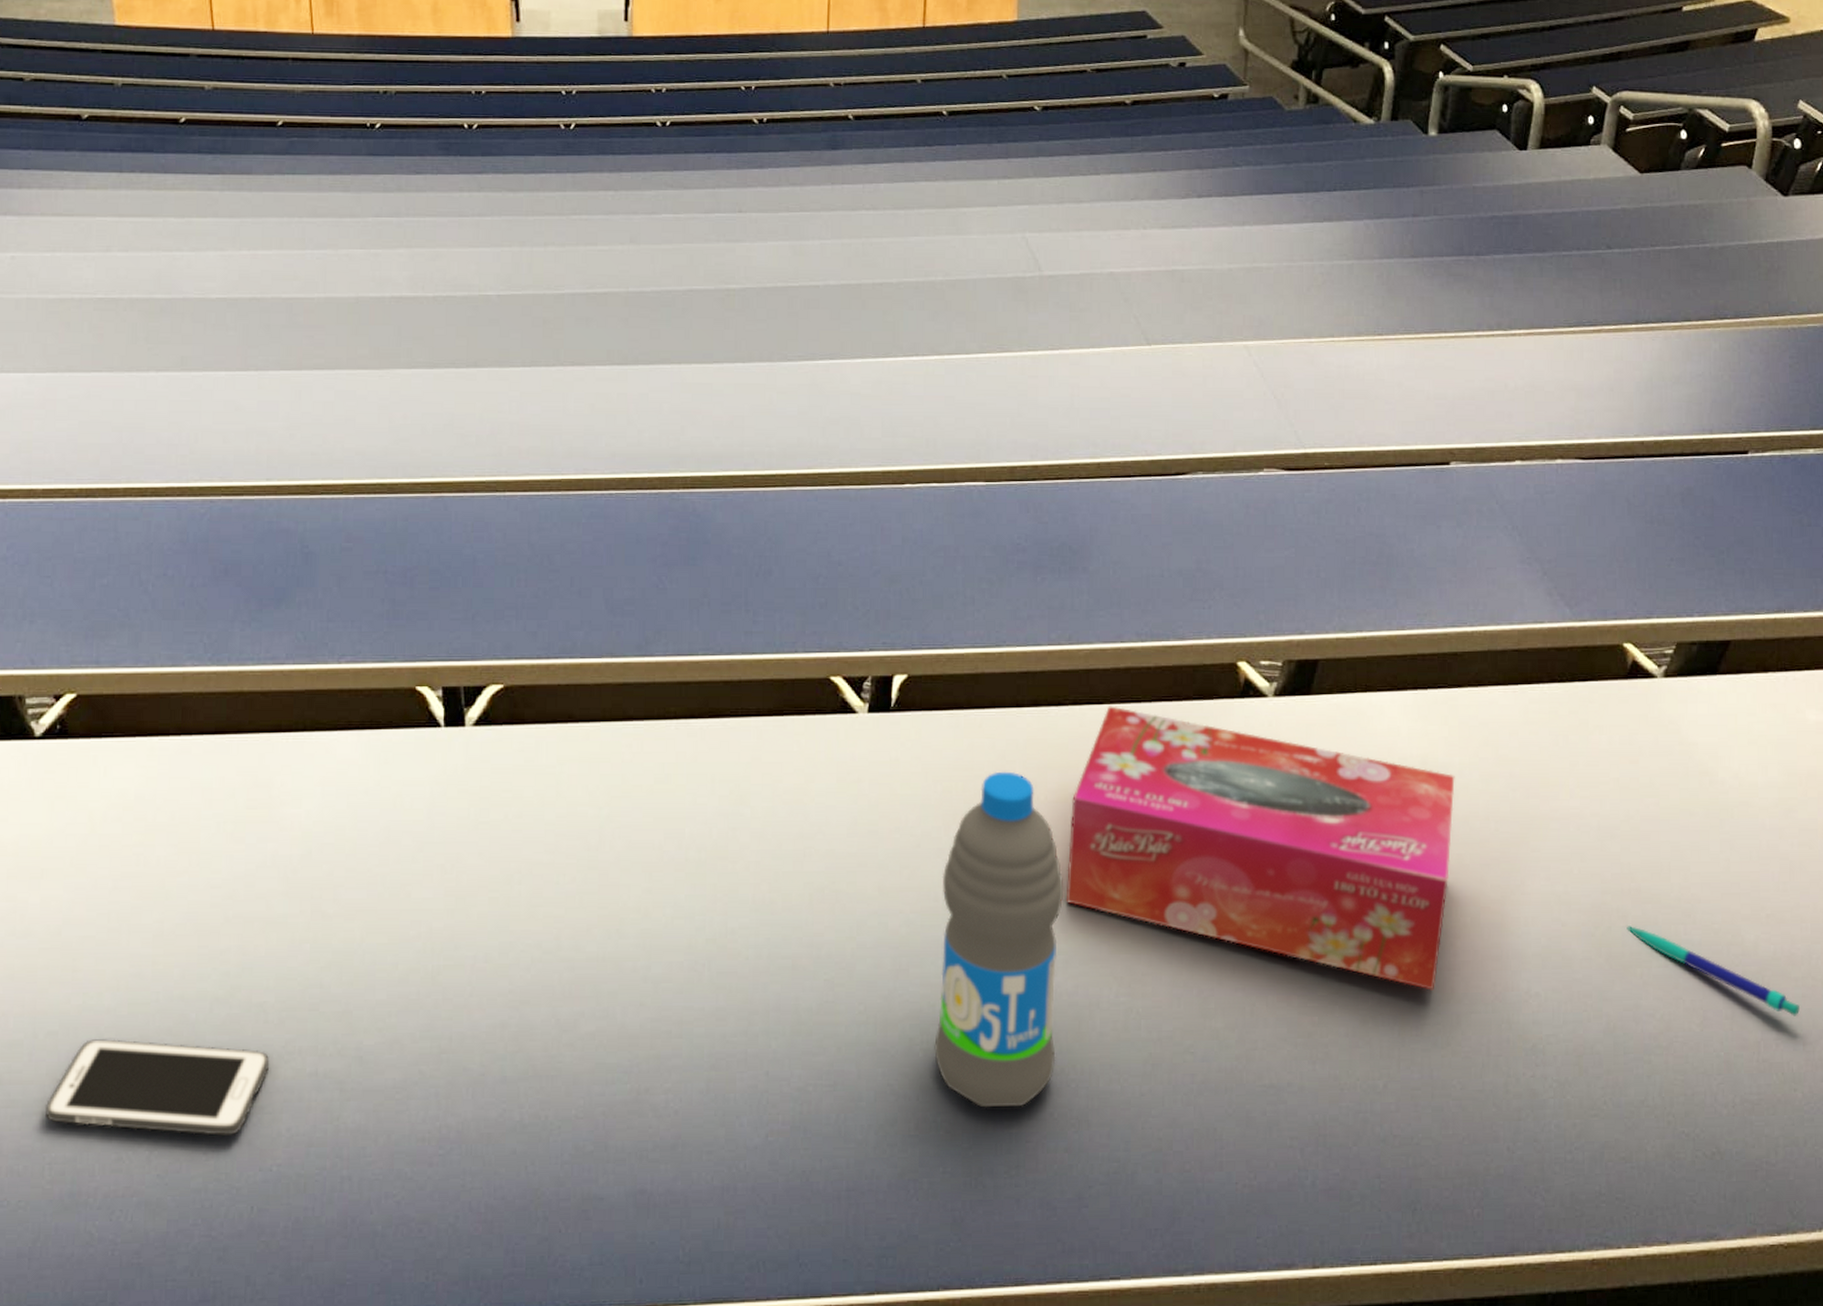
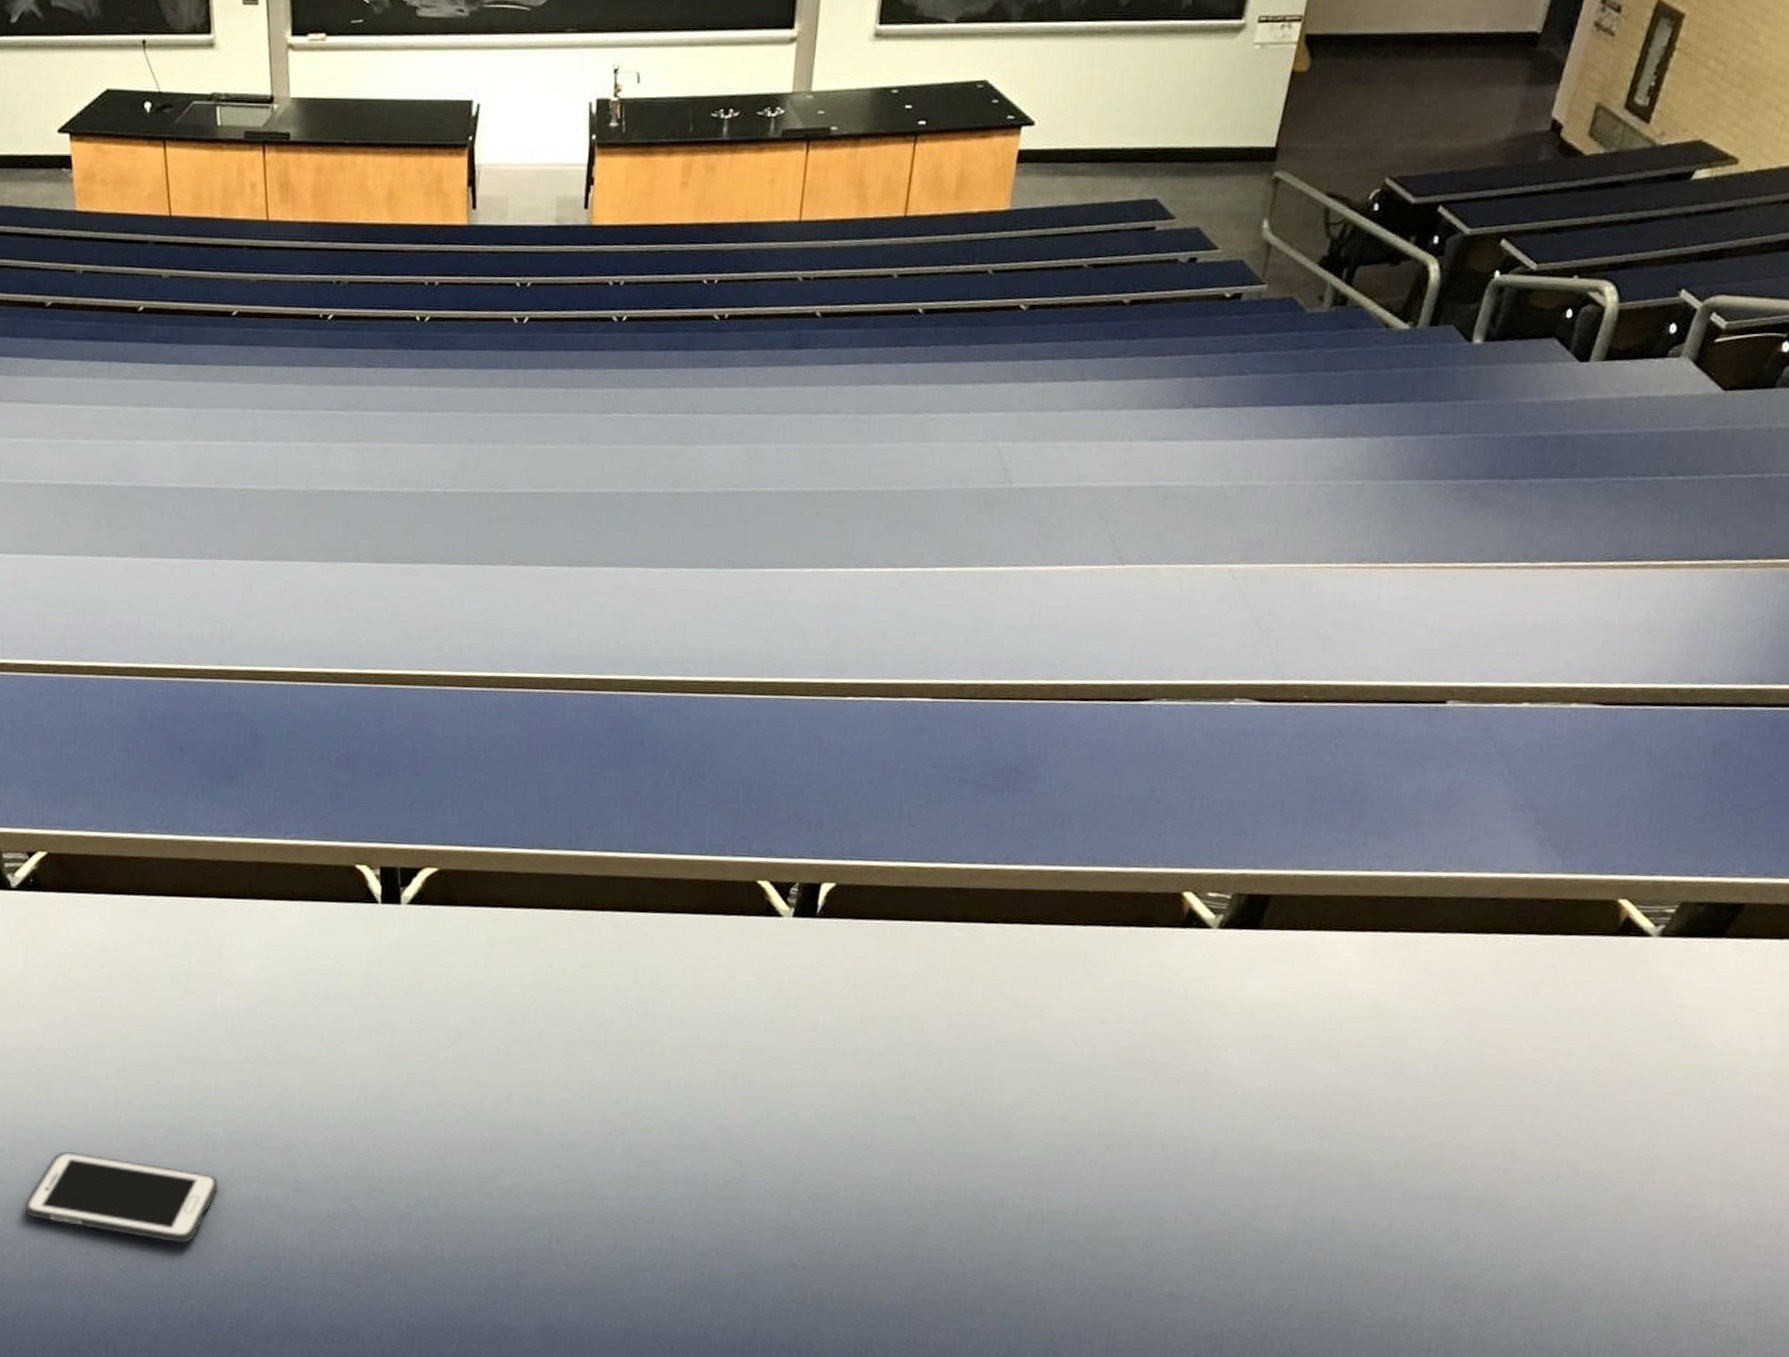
water bottle: present [934,771,1064,1108] -> none [834,981,979,1290]
tissue box: present [1065,706,1455,990] -> none [978,926,1407,1223]
pen: present [1627,926,1800,1016] -> none [1575,1179,1758,1282]

